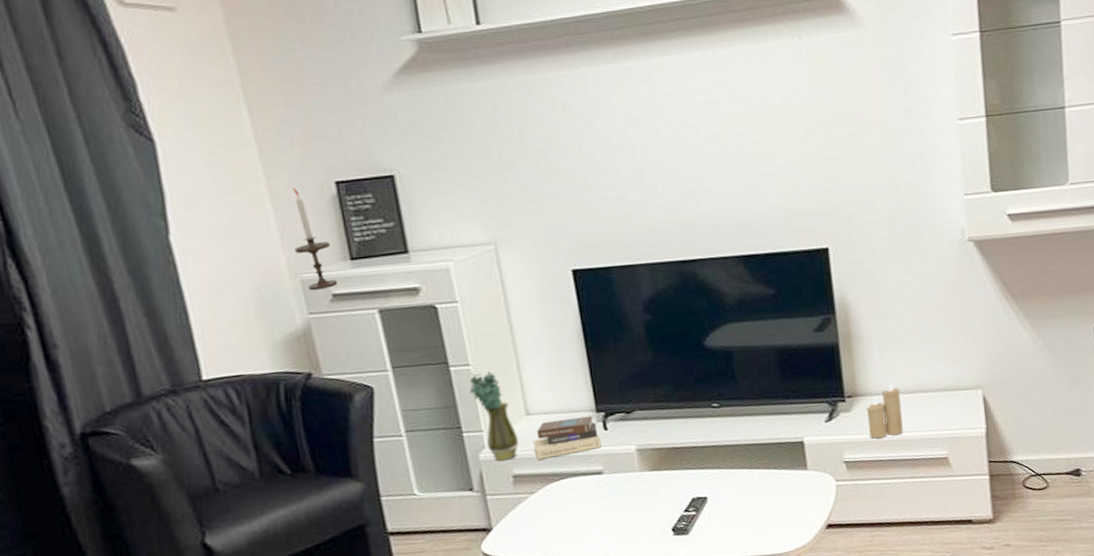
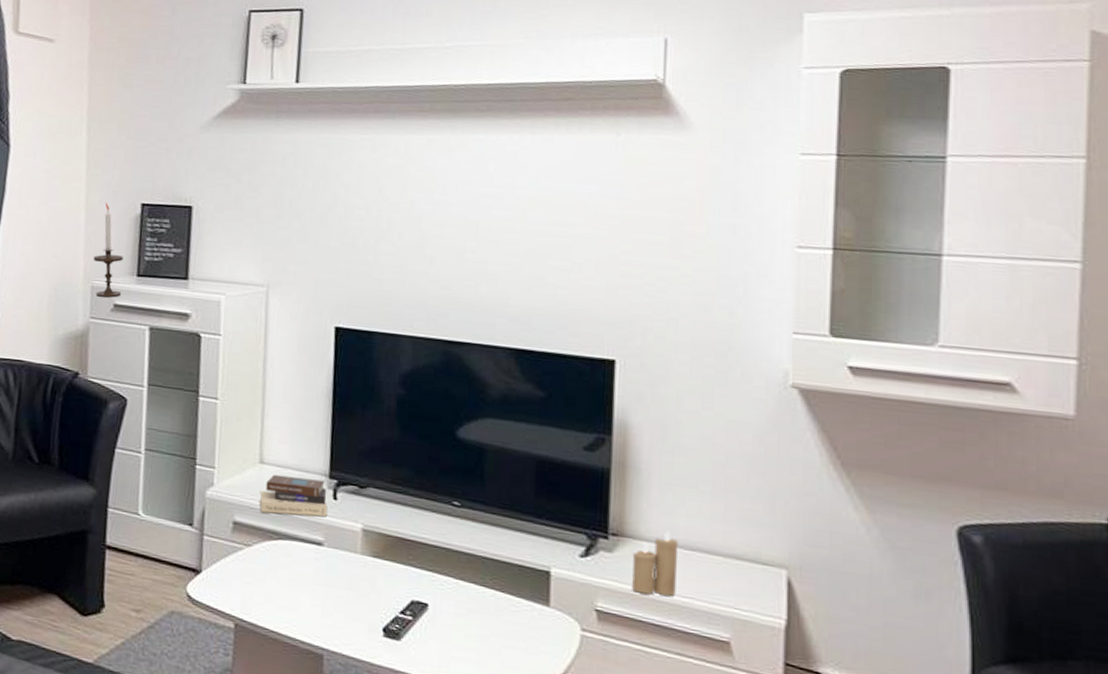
vase: present [469,371,519,461] -> none [211,406,248,504]

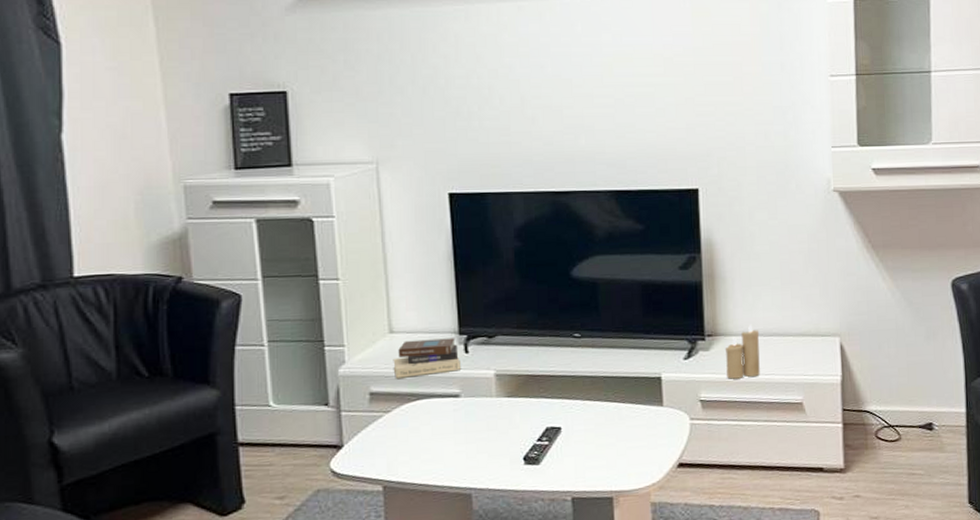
candlestick: present [93,203,123,299] -> none [182,96,220,197]

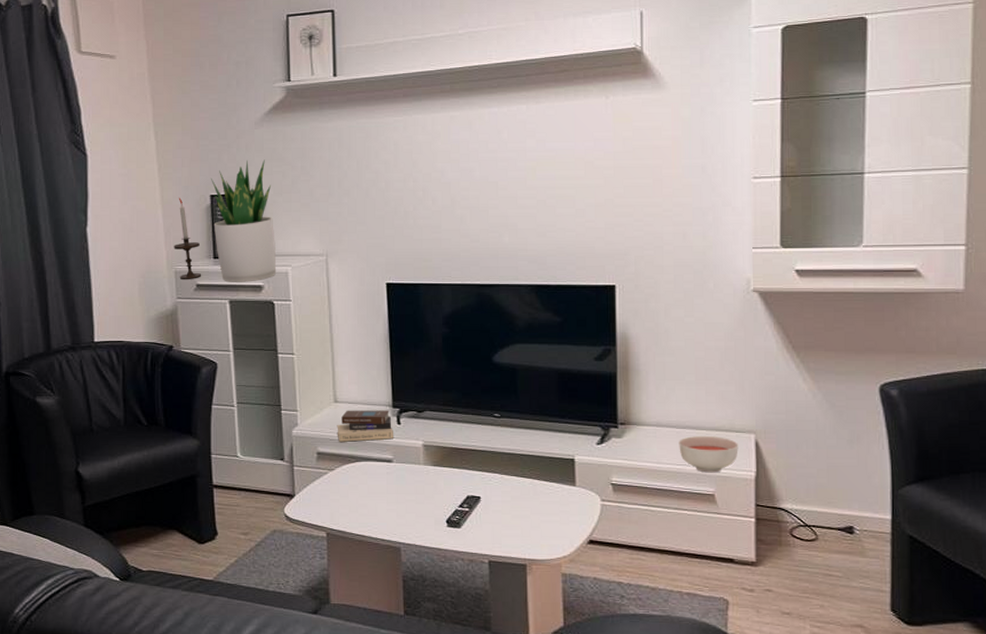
candlestick: none [182,96,220,197] -> present [174,197,202,280]
planter: none [230,51,316,198] -> present [211,159,277,282]
candle: present [725,324,760,379] -> none [637,416,672,466]
bowl: none [766,342,824,381] -> present [679,435,738,473]

